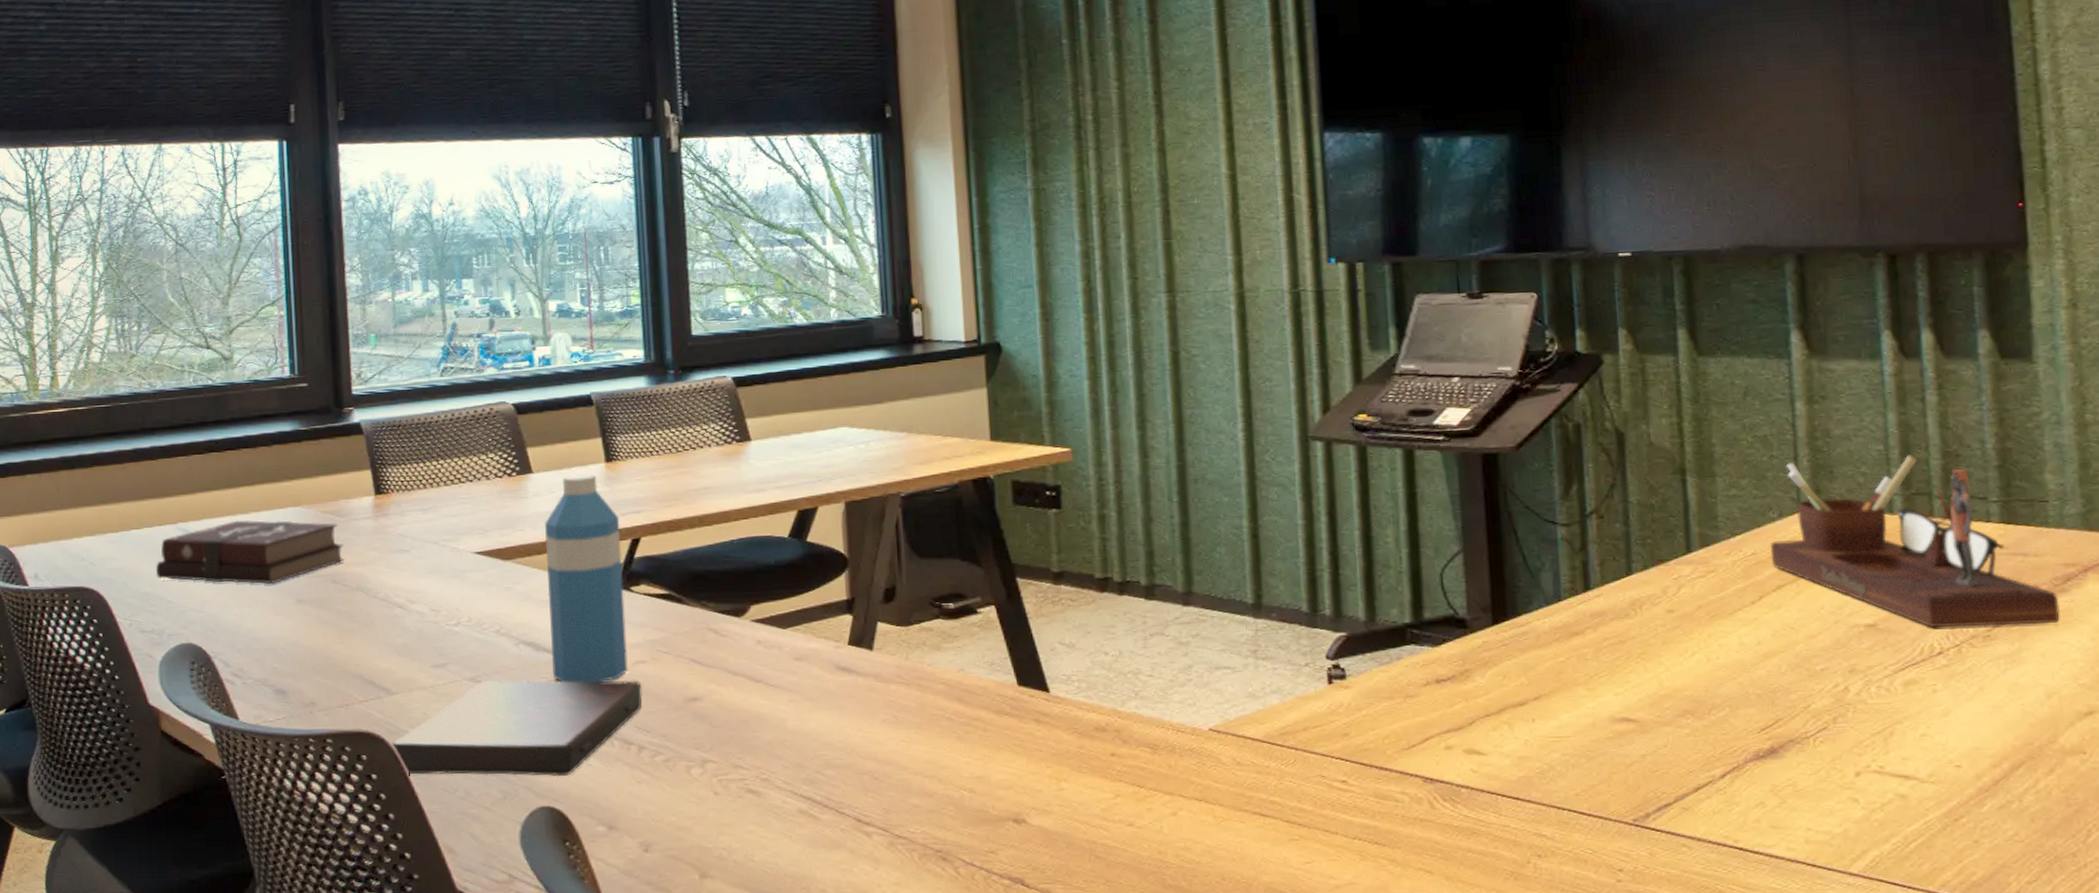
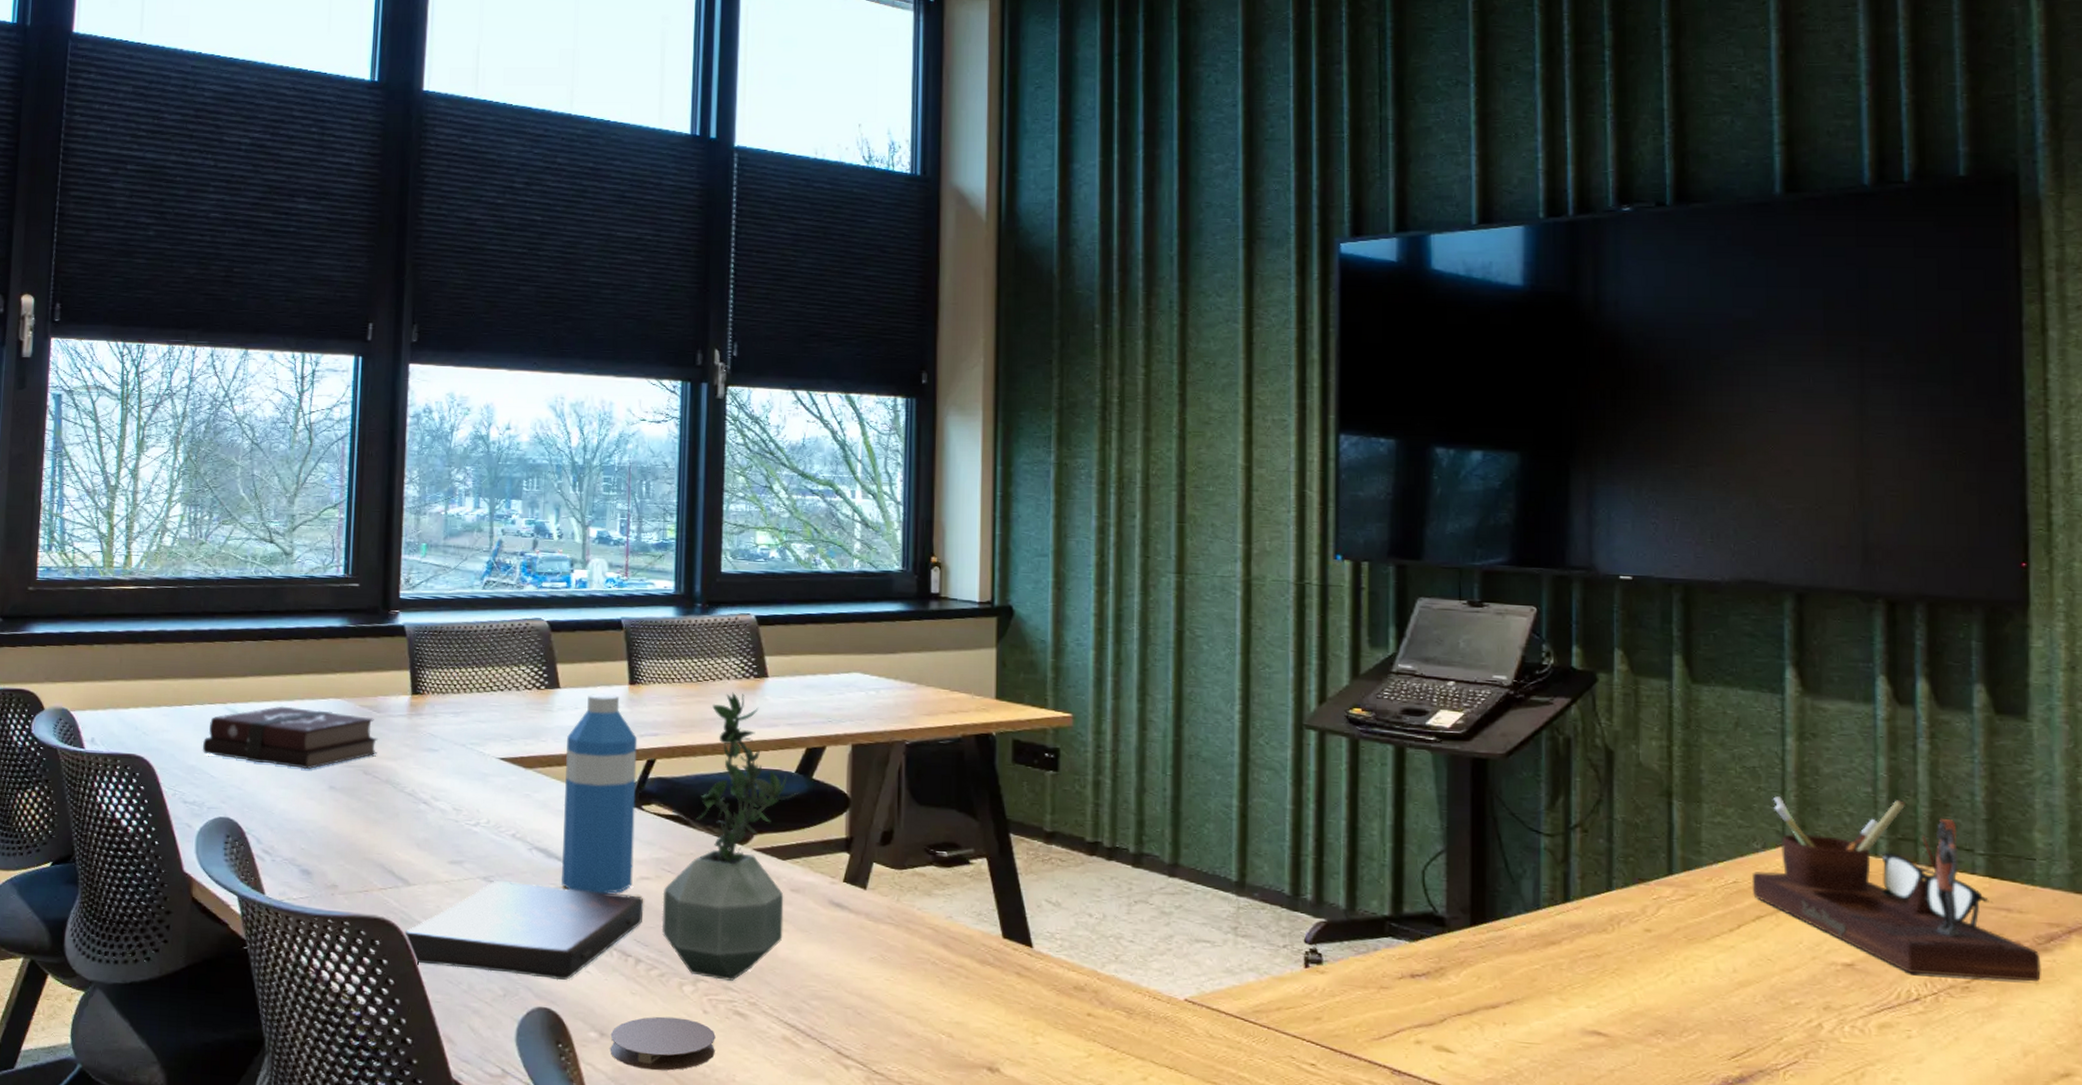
coaster: none [619,802,730,859] -> present [610,1016,716,1071]
potted plant: none [660,459,794,759] -> present [661,692,799,981]

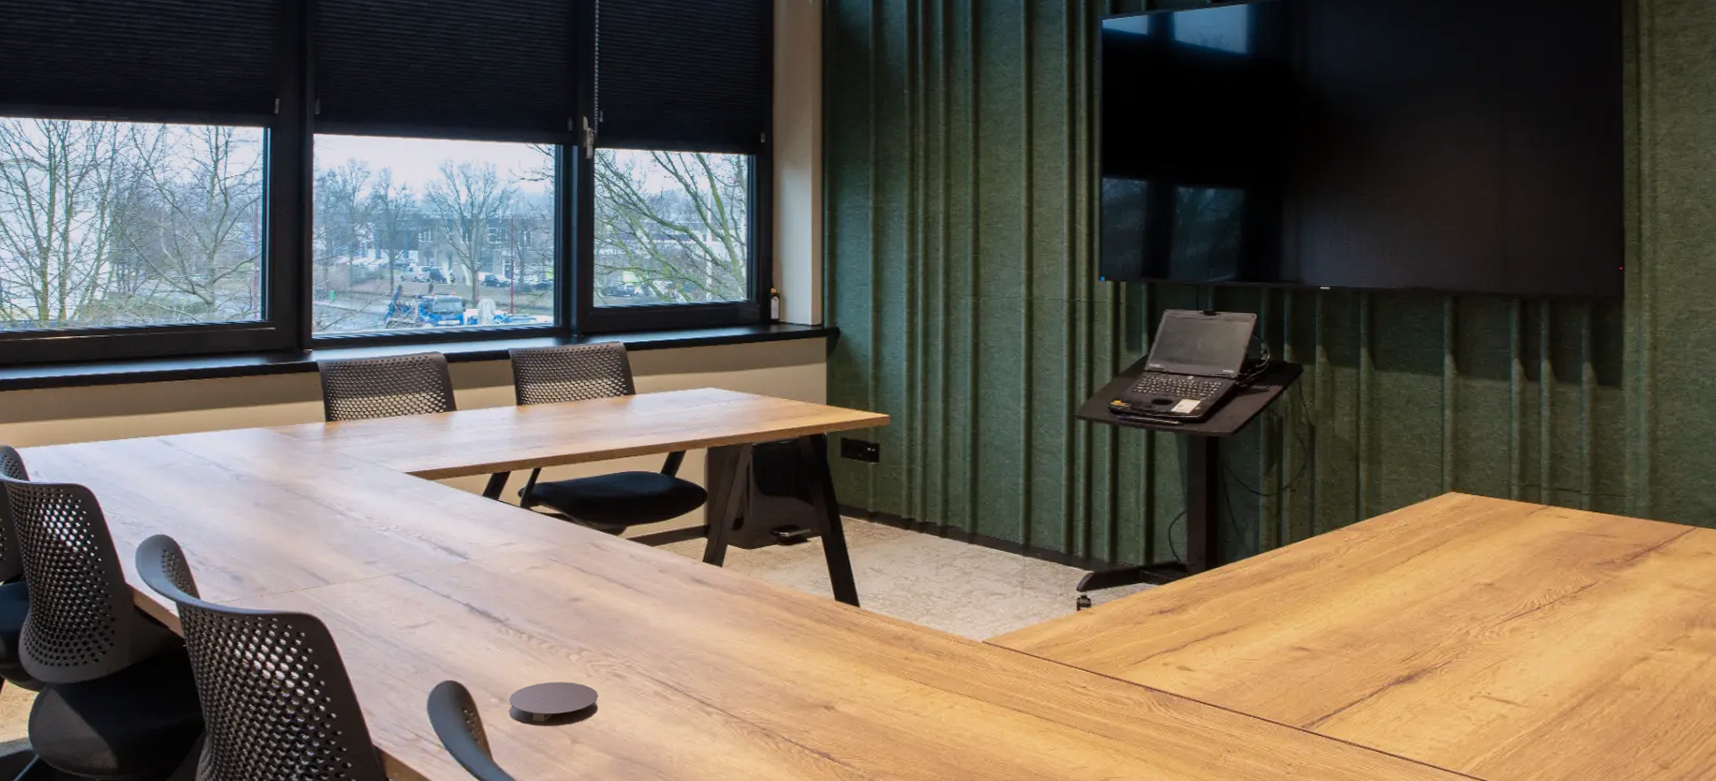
hardback book: present [202,706,378,770] -> none [138,436,297,490]
book: present [402,881,644,980] -> none [325,577,534,657]
water bottle: present [561,694,638,894] -> none [462,414,525,582]
potted plant: present [661,692,799,981] -> none [550,408,664,649]
desk organizer: present [1752,796,2041,982] -> none [1418,454,1628,590]

